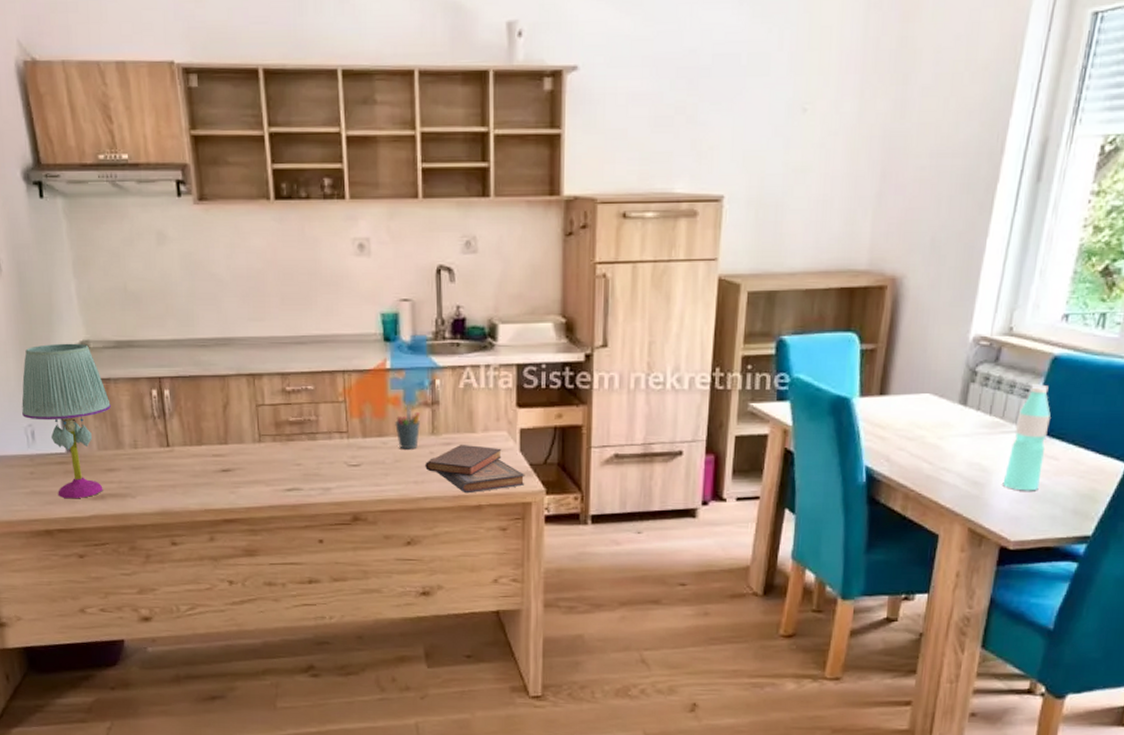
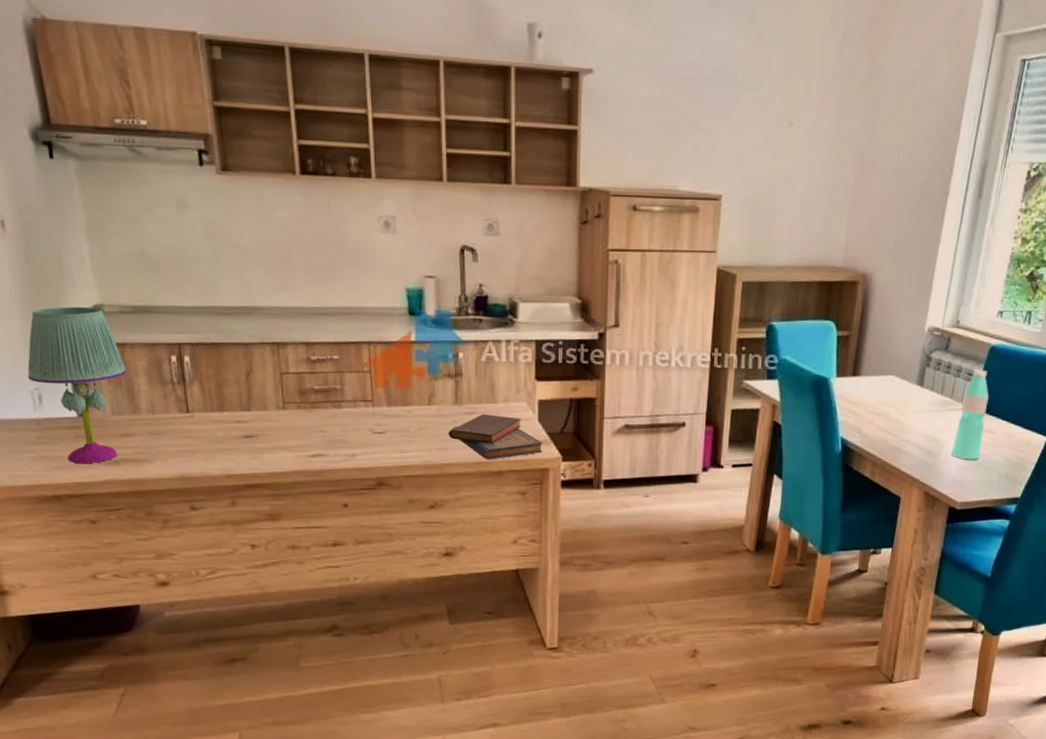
pen holder: present [395,406,420,450] -> none [419,377,444,418]

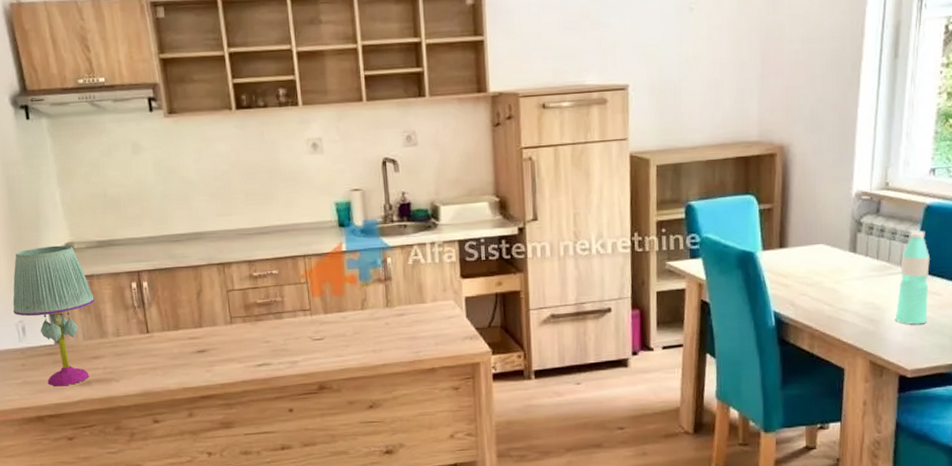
diary: present [449,413,543,460] -> none [382,314,473,358]

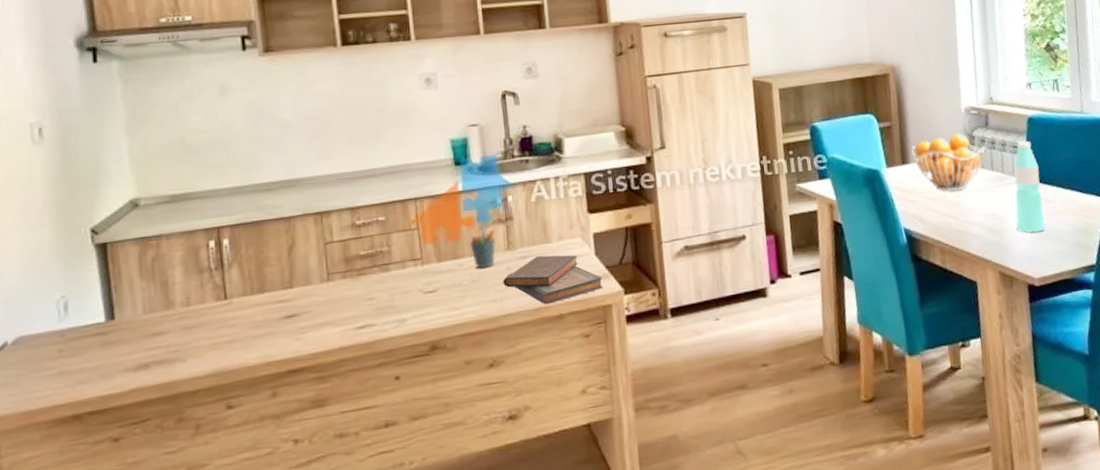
table lamp: present [13,245,95,387] -> none [55,202,161,375]
pen holder: none [353,283,376,322] -> present [470,224,496,269]
diary: none [382,314,473,358] -> present [503,255,604,305]
fruit basket: none [791,219,874,278] -> present [911,133,986,192]

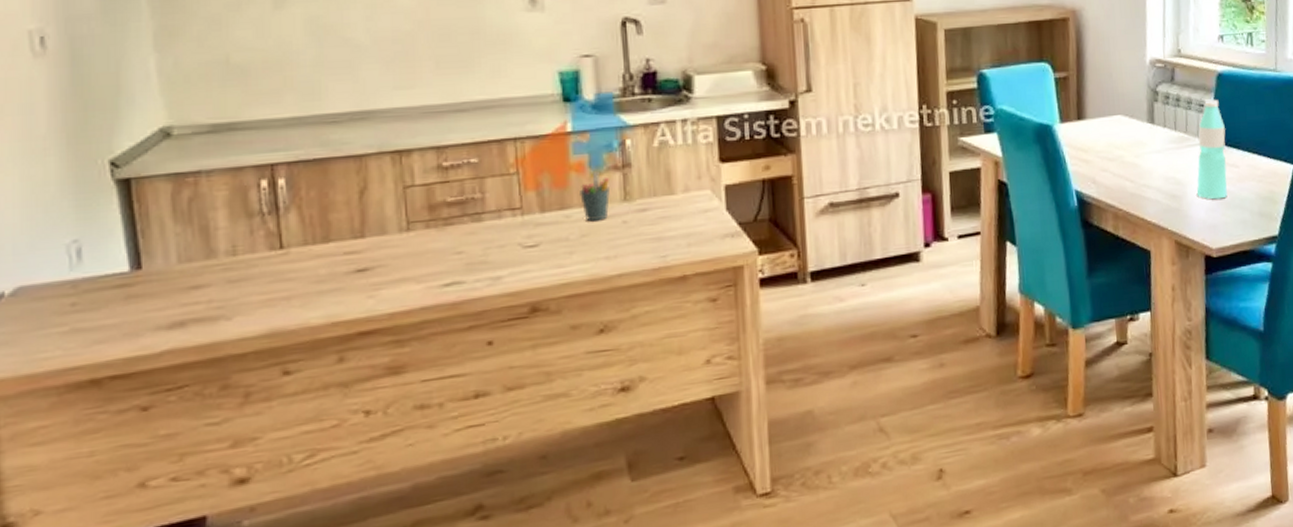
diary: present [503,255,604,305] -> none [618,208,735,264]
fruit basket: present [911,133,986,192] -> none [1088,88,1170,152]

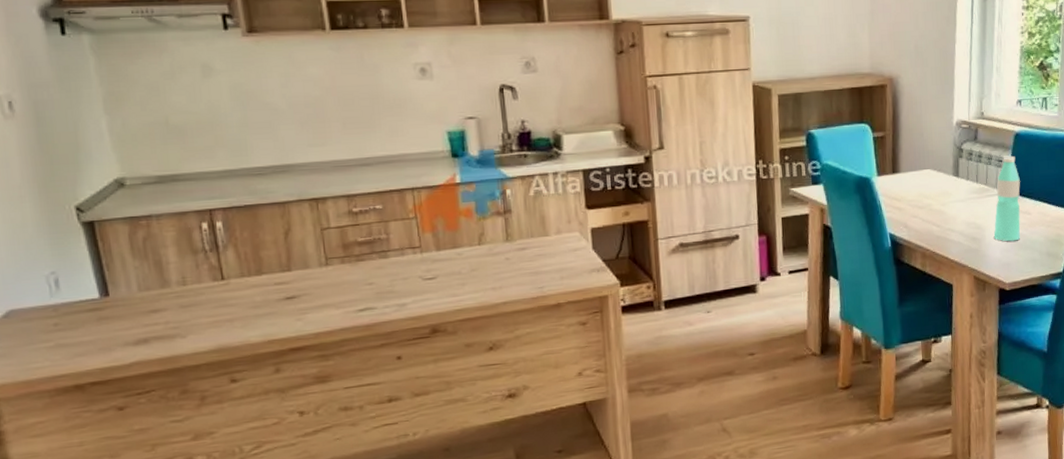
pen holder: present [580,171,610,222] -> none [469,216,494,258]

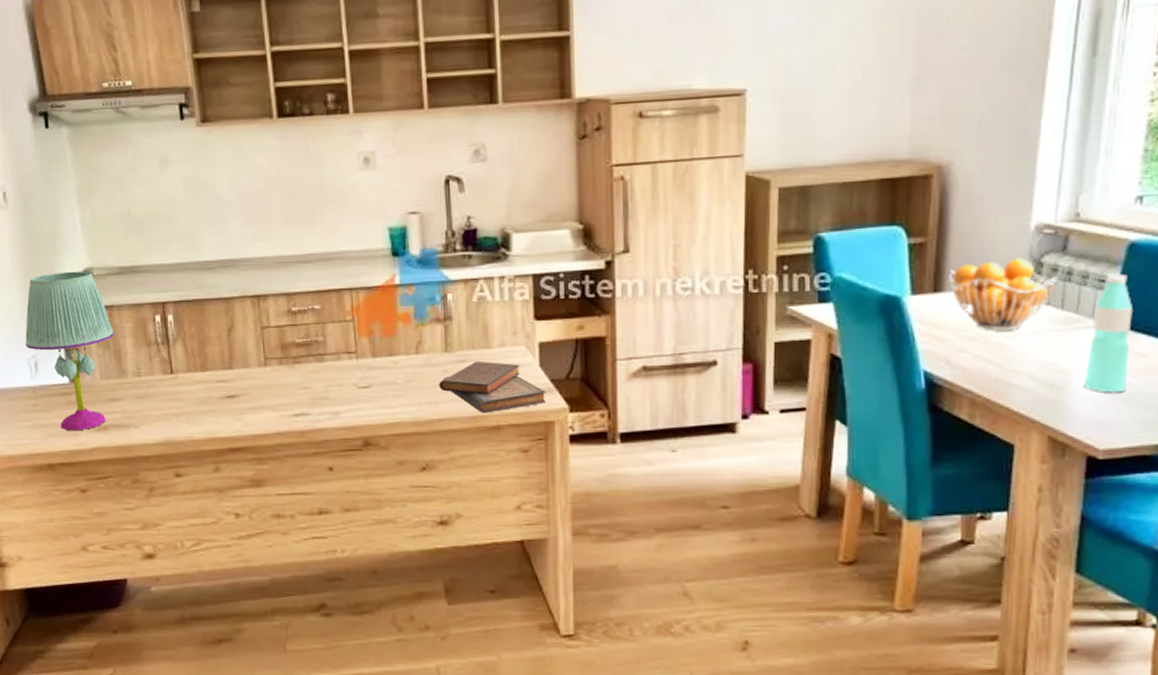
table lamp: none [41,181,153,348] -> present [25,271,114,431]
diary: none [502,247,600,294] -> present [439,360,547,414]
fruit basket: none [902,146,973,201] -> present [949,258,1058,331]

